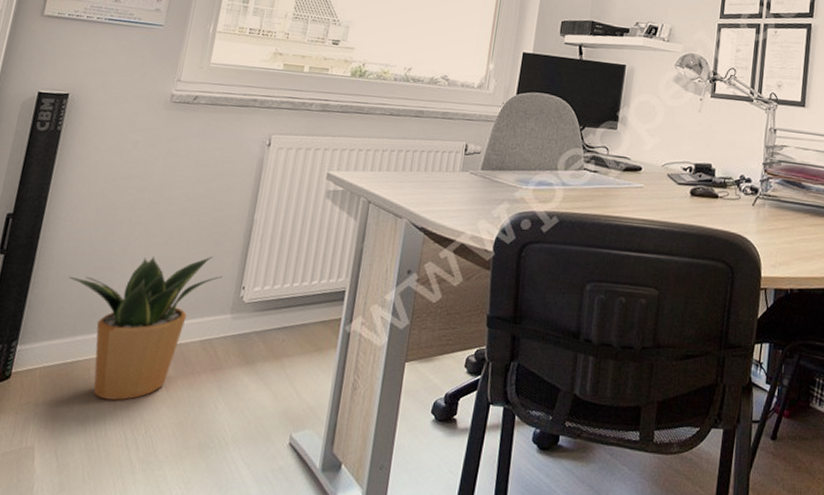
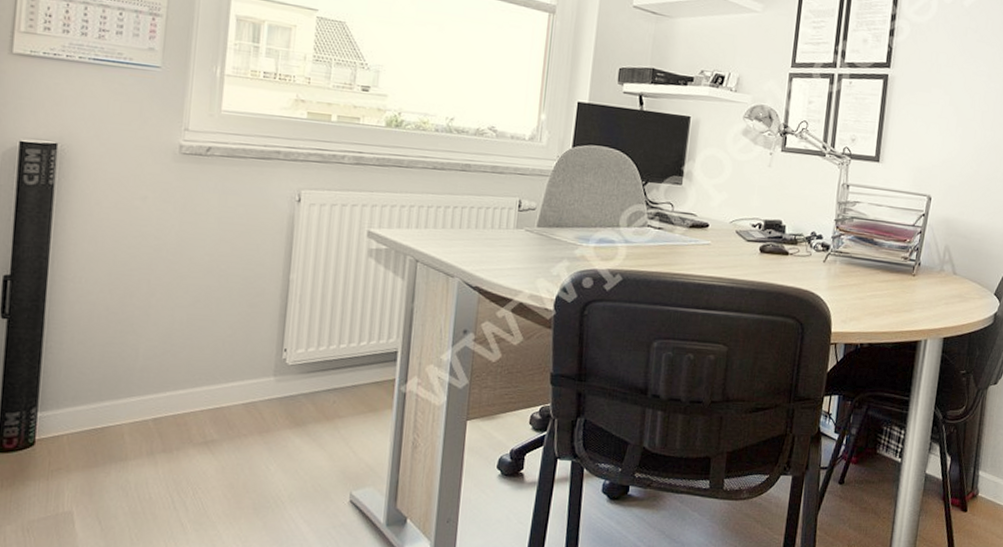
potted plant: present [68,256,223,401] -> none [86,318,261,465]

